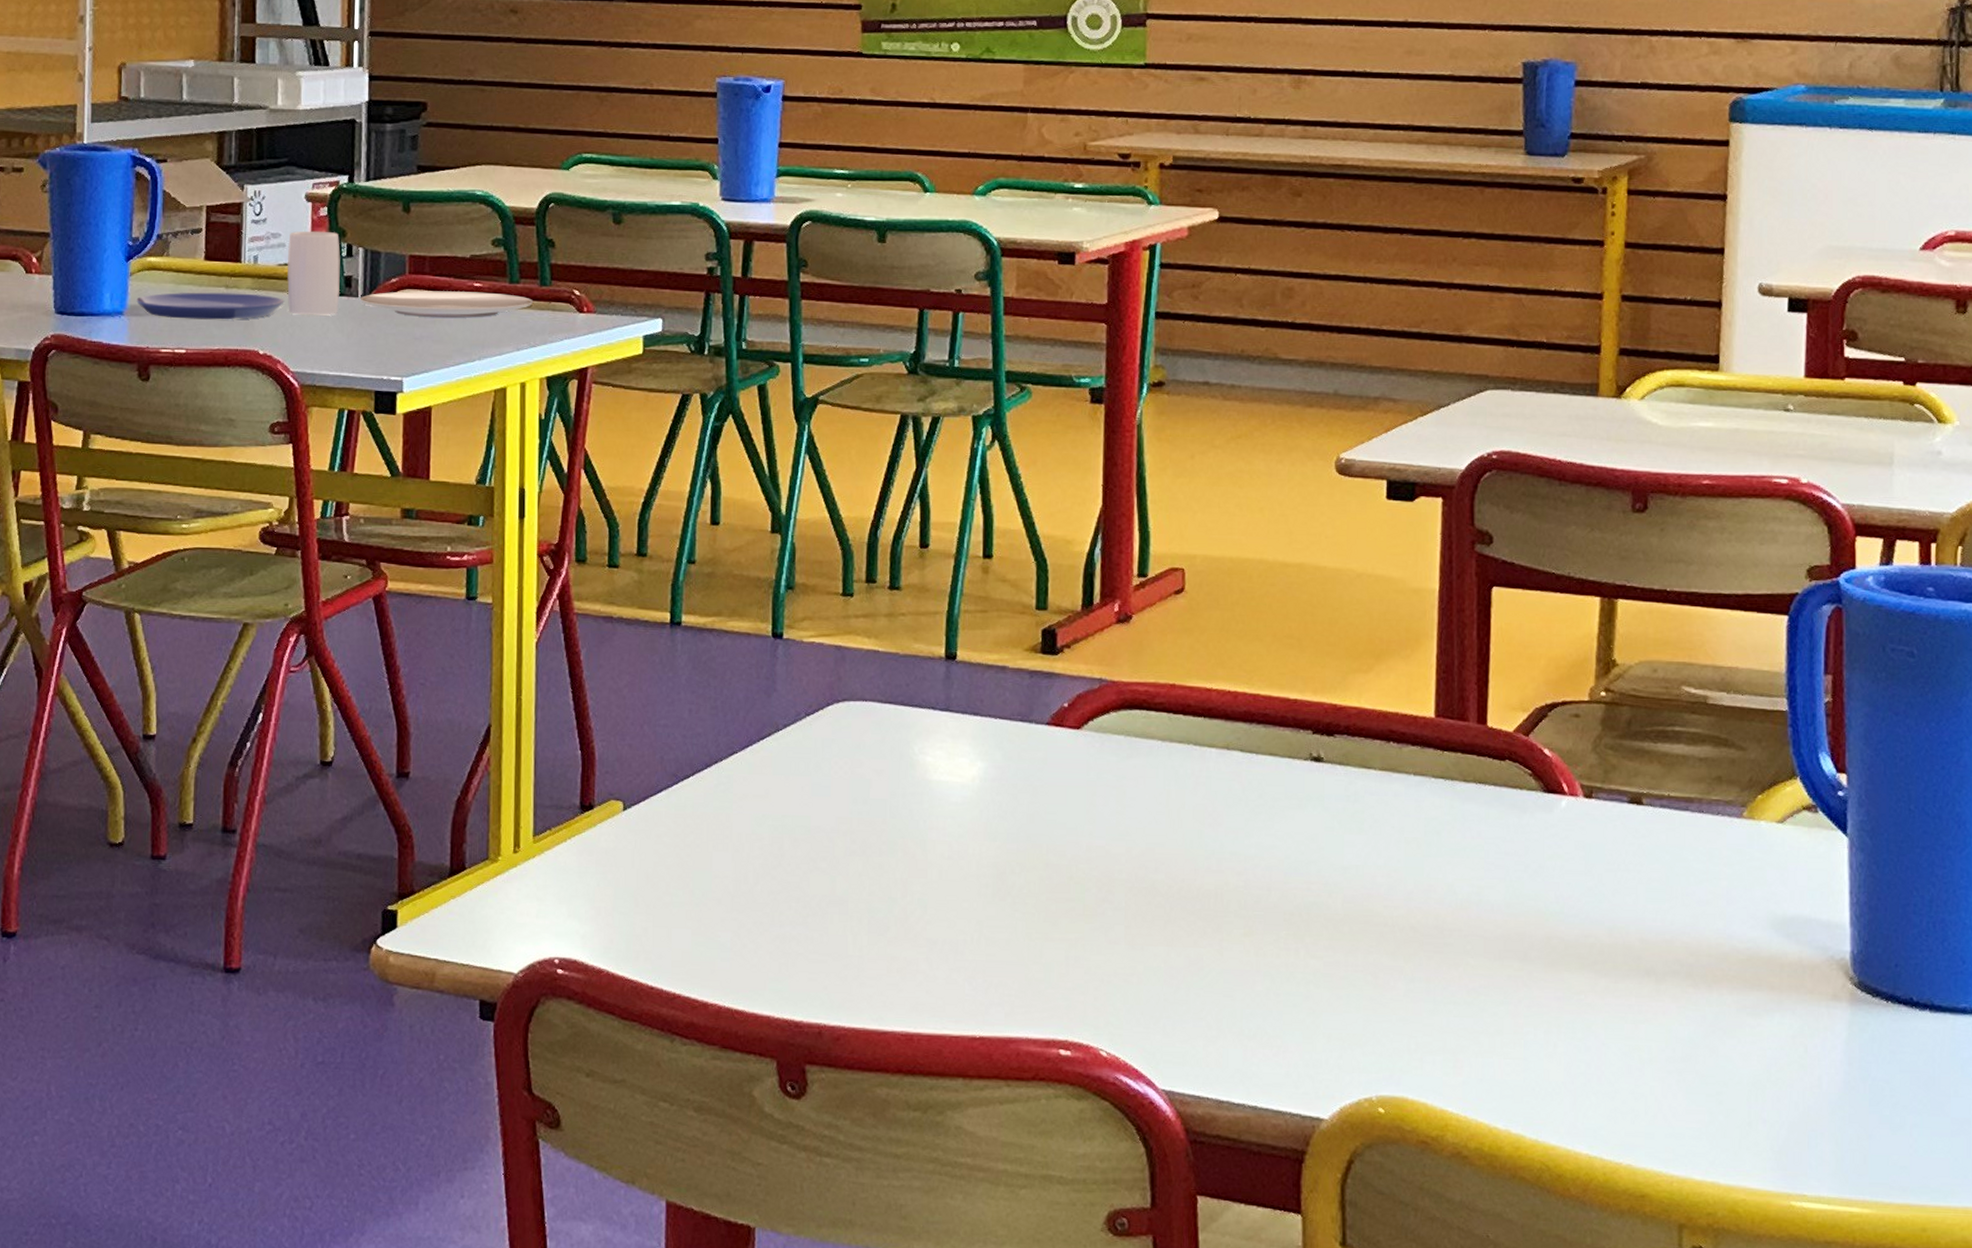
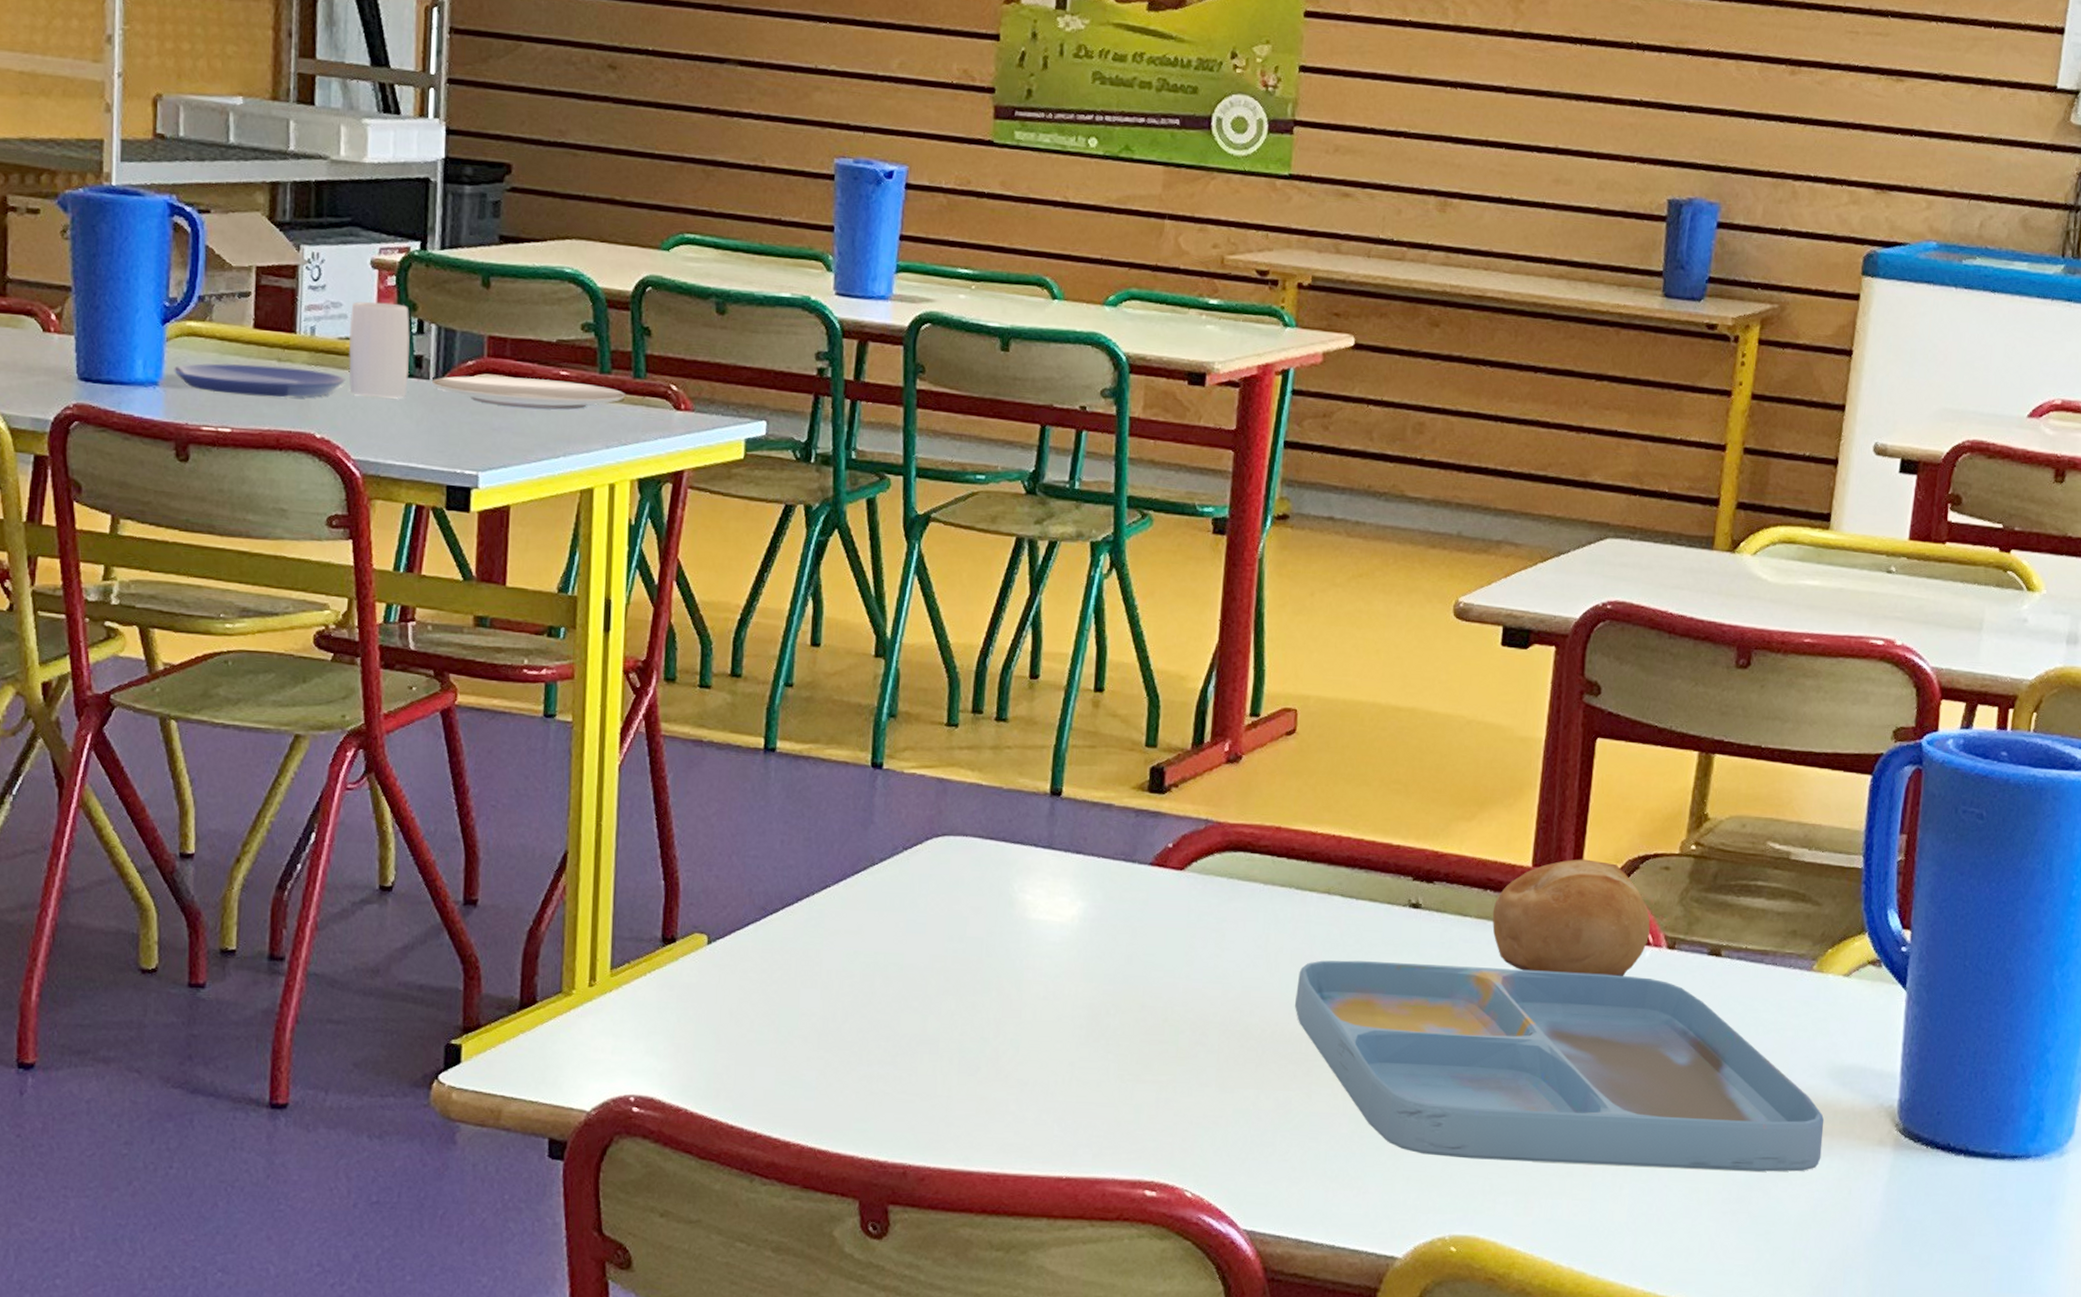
tray: none [1200,815,1771,1029] -> present [1294,960,1825,1172]
bread roll: none [1397,708,1564,828] -> present [1492,859,1651,977]

